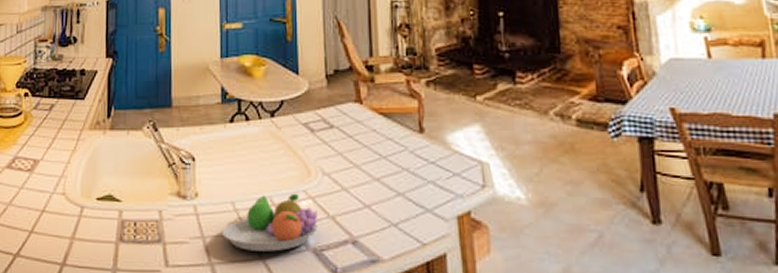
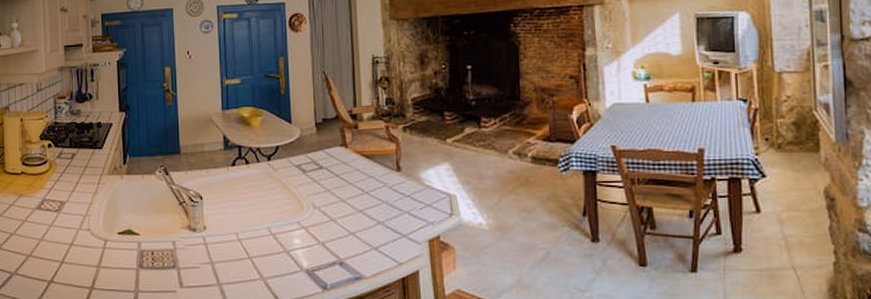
fruit bowl: present [221,193,318,252] -> none [227,224,310,273]

